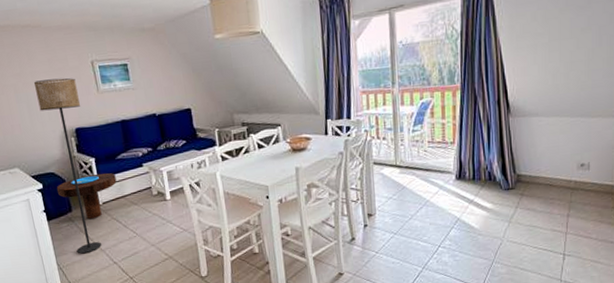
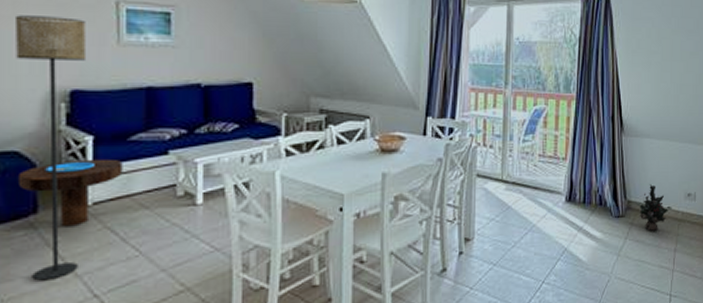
decorative plant: none [525,158,564,201] -> present [635,184,672,232]

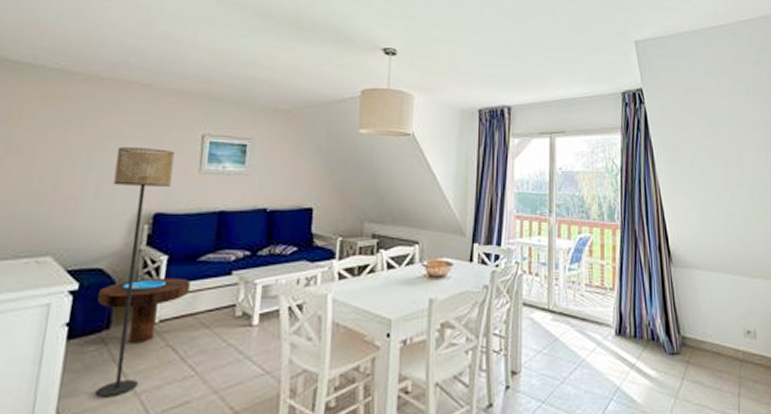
decorative plant: present [635,184,672,232] -> none [690,319,731,373]

